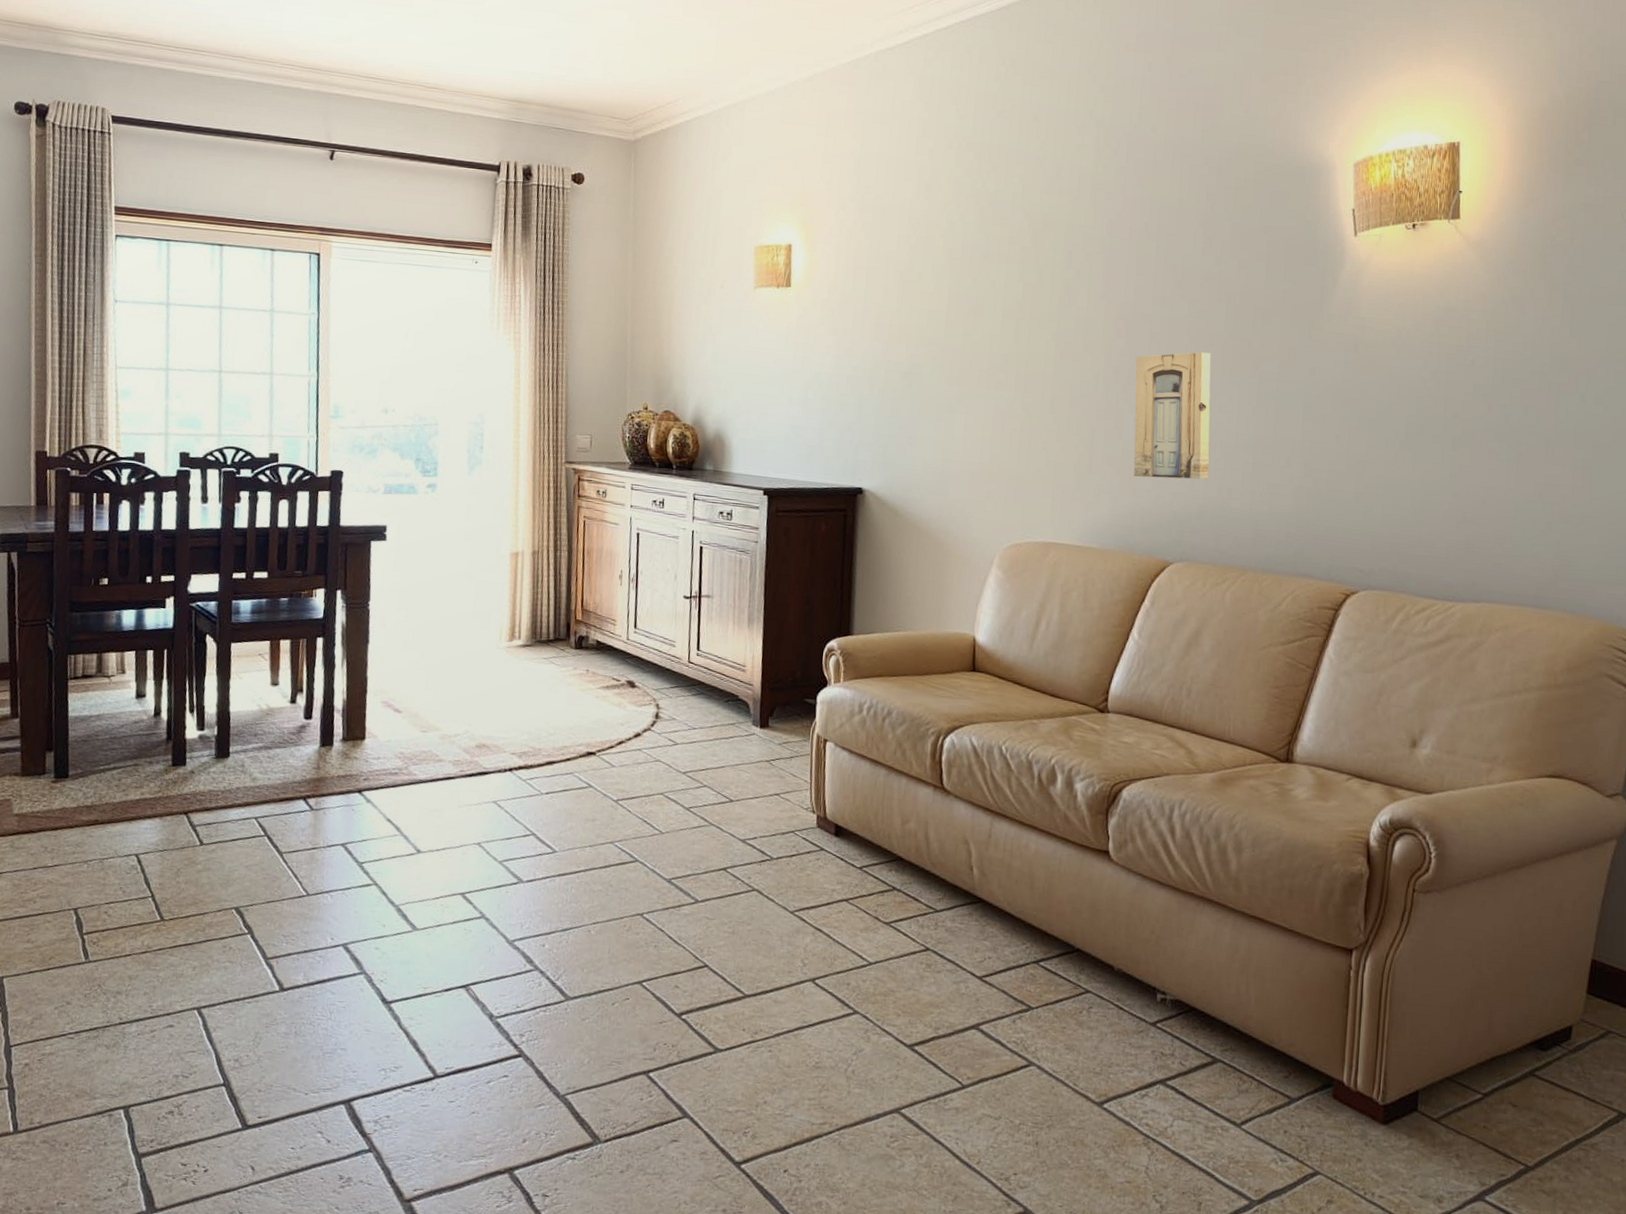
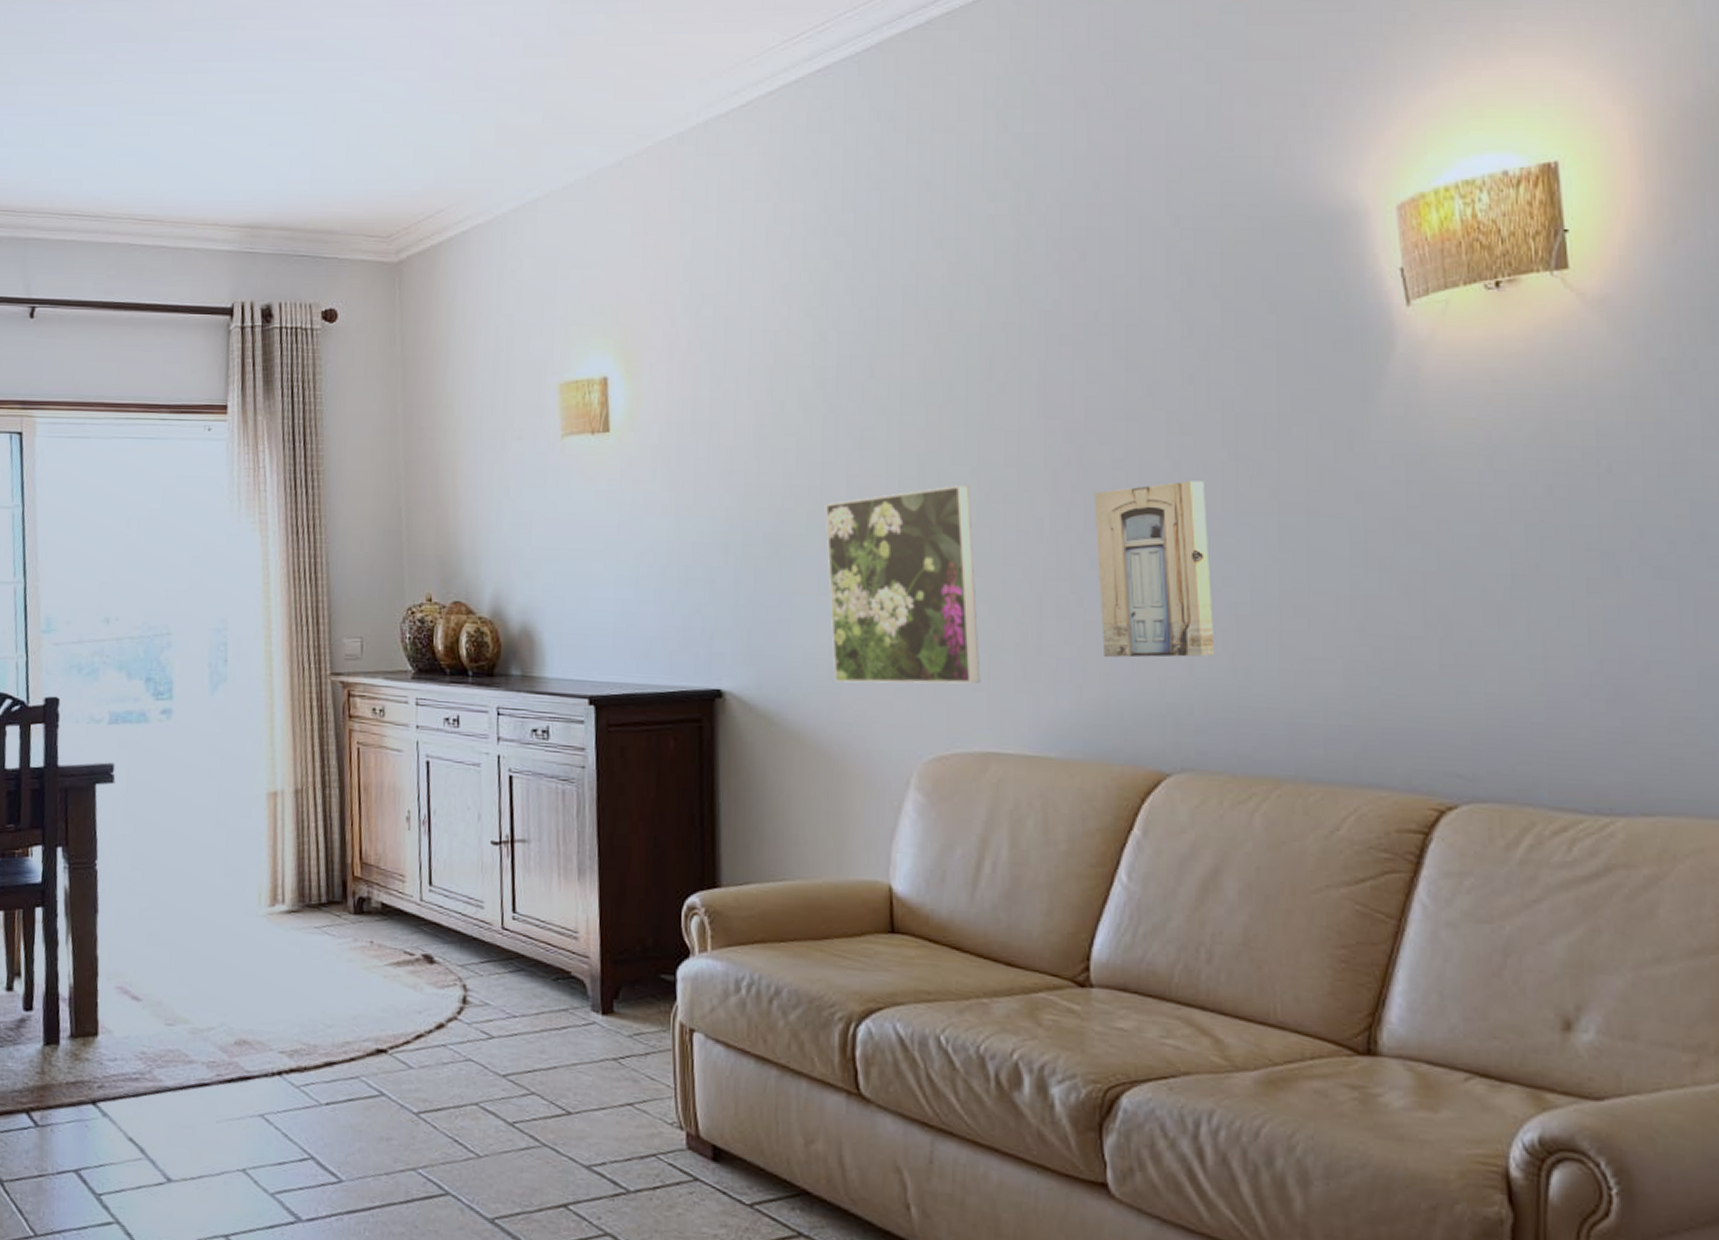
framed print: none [944,345,1050,492] -> present [825,485,981,684]

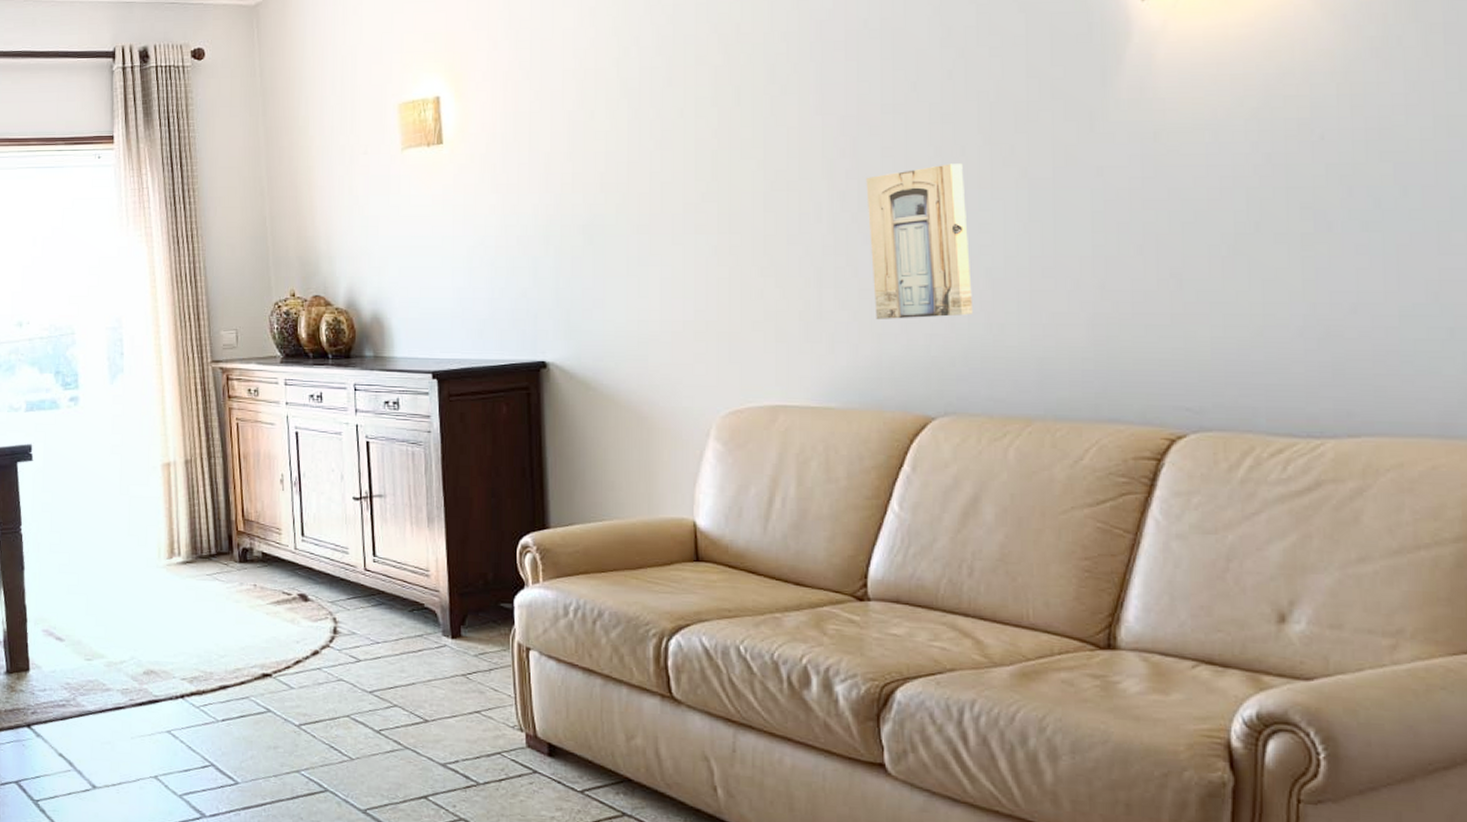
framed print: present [825,485,981,684] -> none [631,177,769,351]

